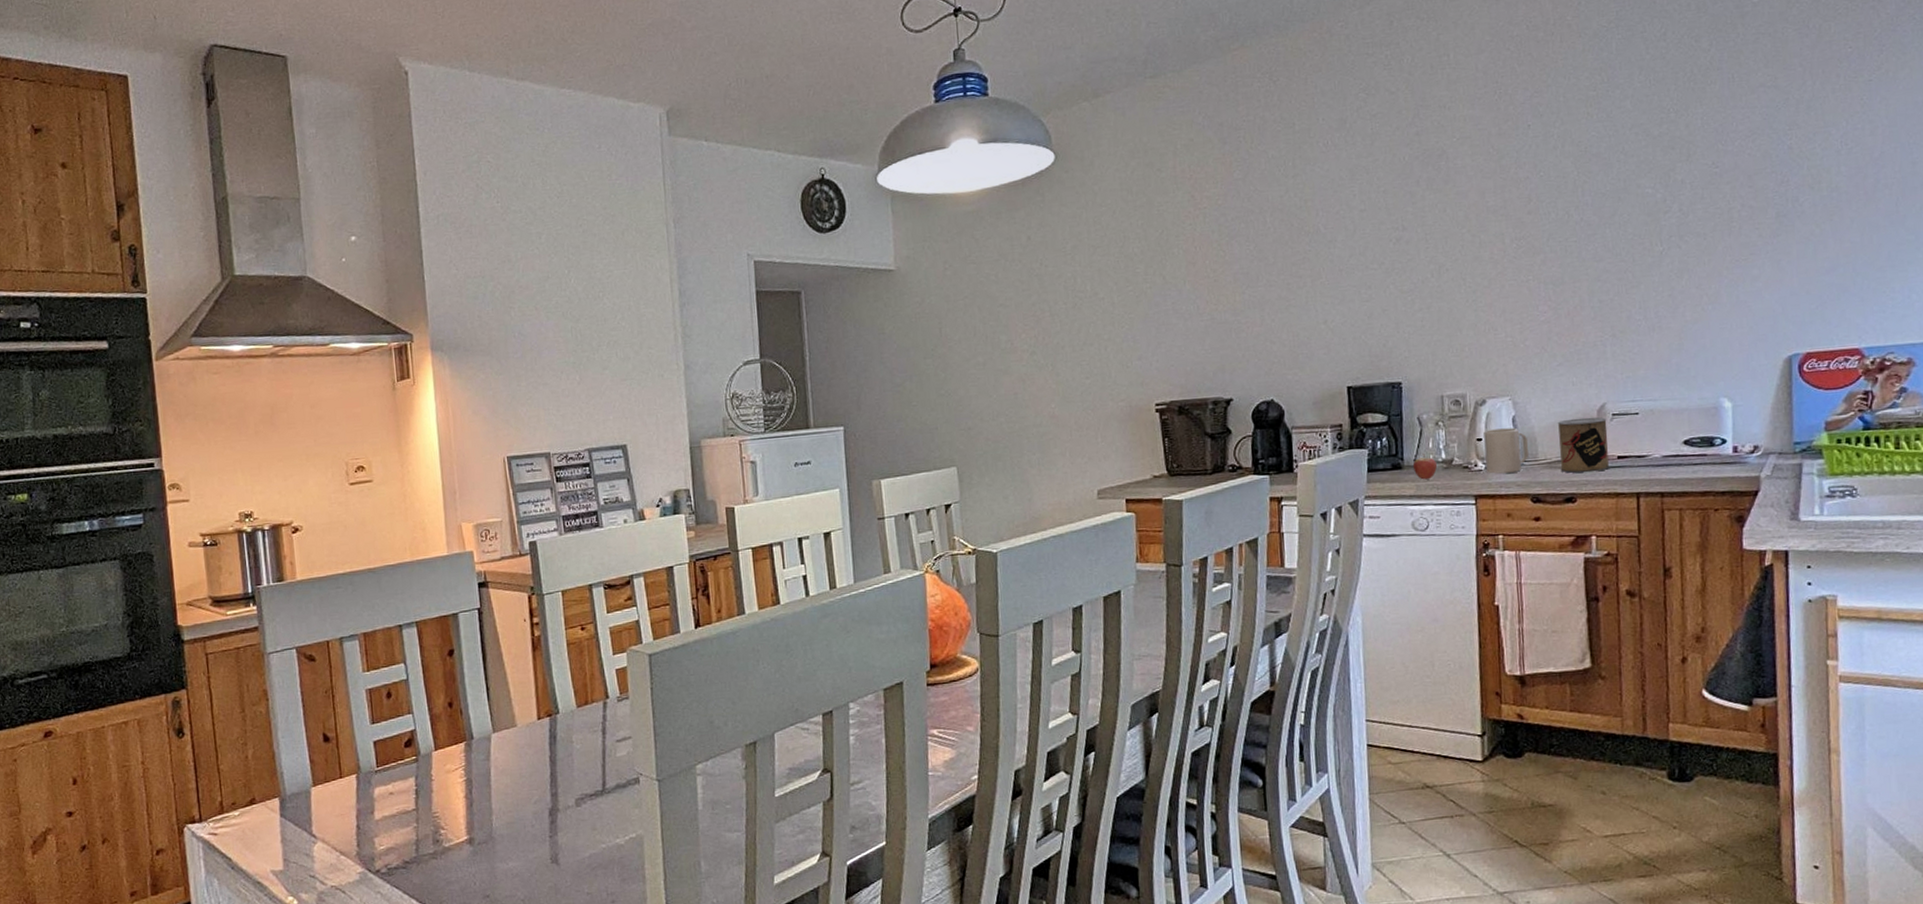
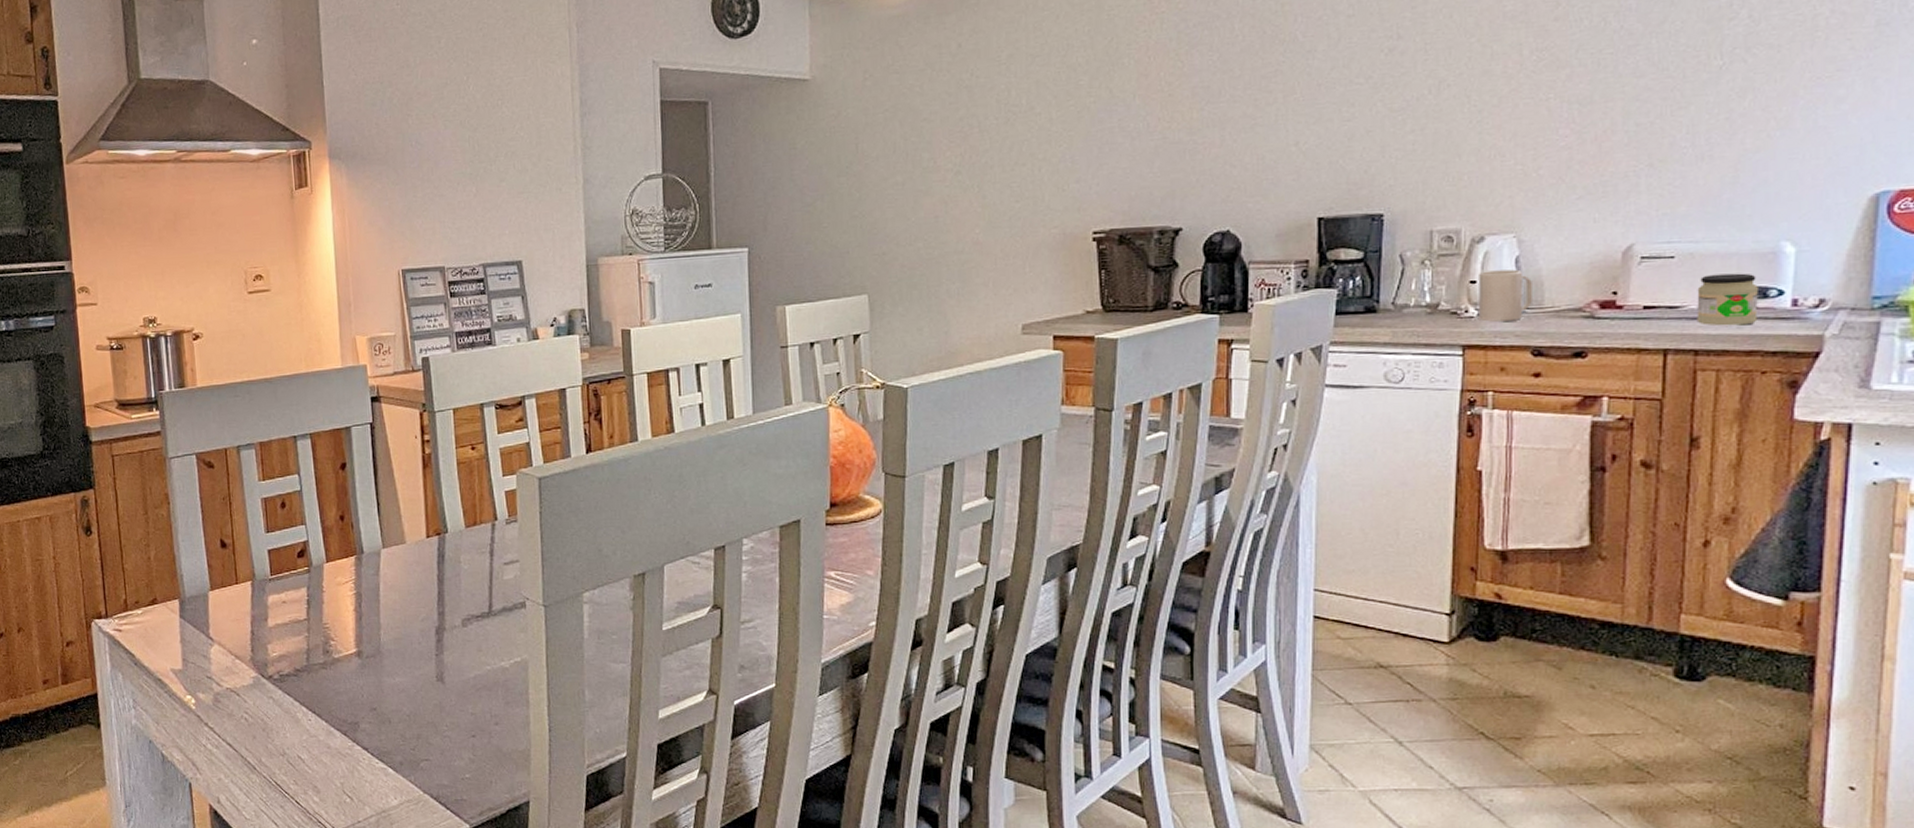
fruit: present [1412,452,1437,480] -> none [1390,295,1419,326]
tin can: present [1557,417,1609,474] -> none [1570,260,1633,325]
jar: none [1658,425,1708,472] -> present [1697,273,1758,327]

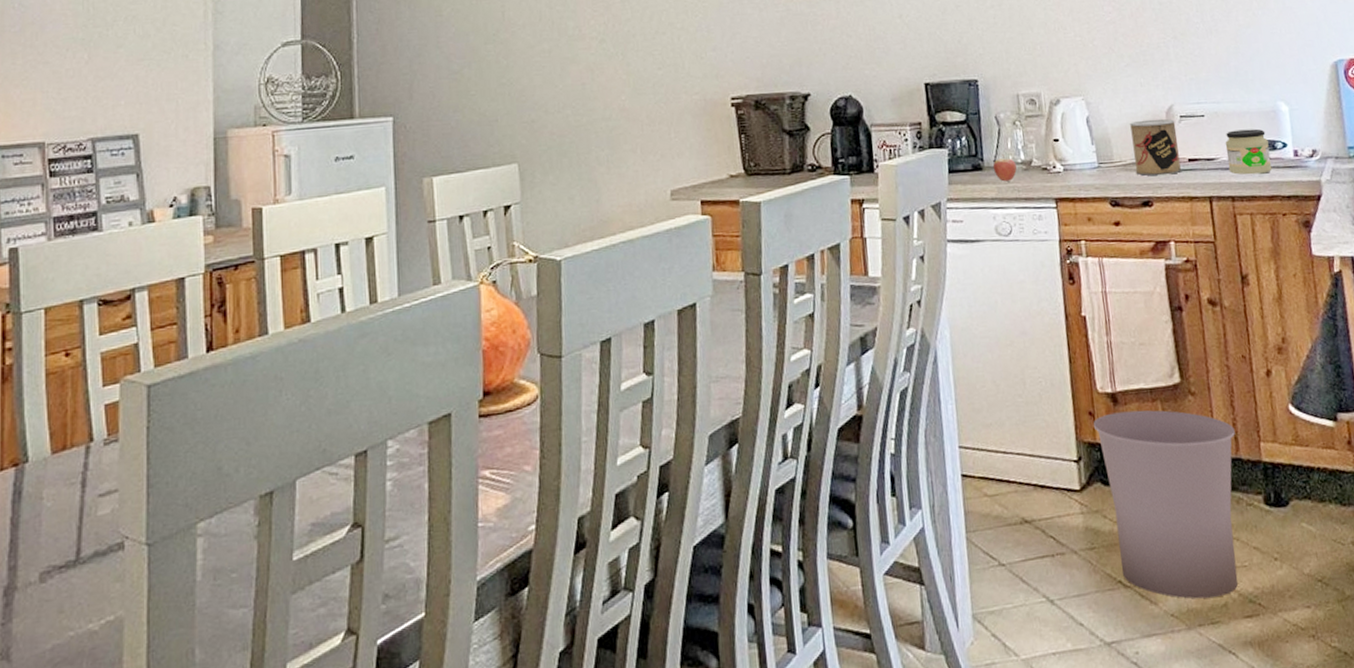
fruit: none [1390,295,1419,326] -> present [992,153,1017,182]
waste bin: none [1474,570,1650,759] -> present [1093,410,1239,599]
mug: present [1479,269,1532,322] -> none [1060,128,1104,176]
tin can: none [1570,260,1633,325] -> present [1129,119,1181,176]

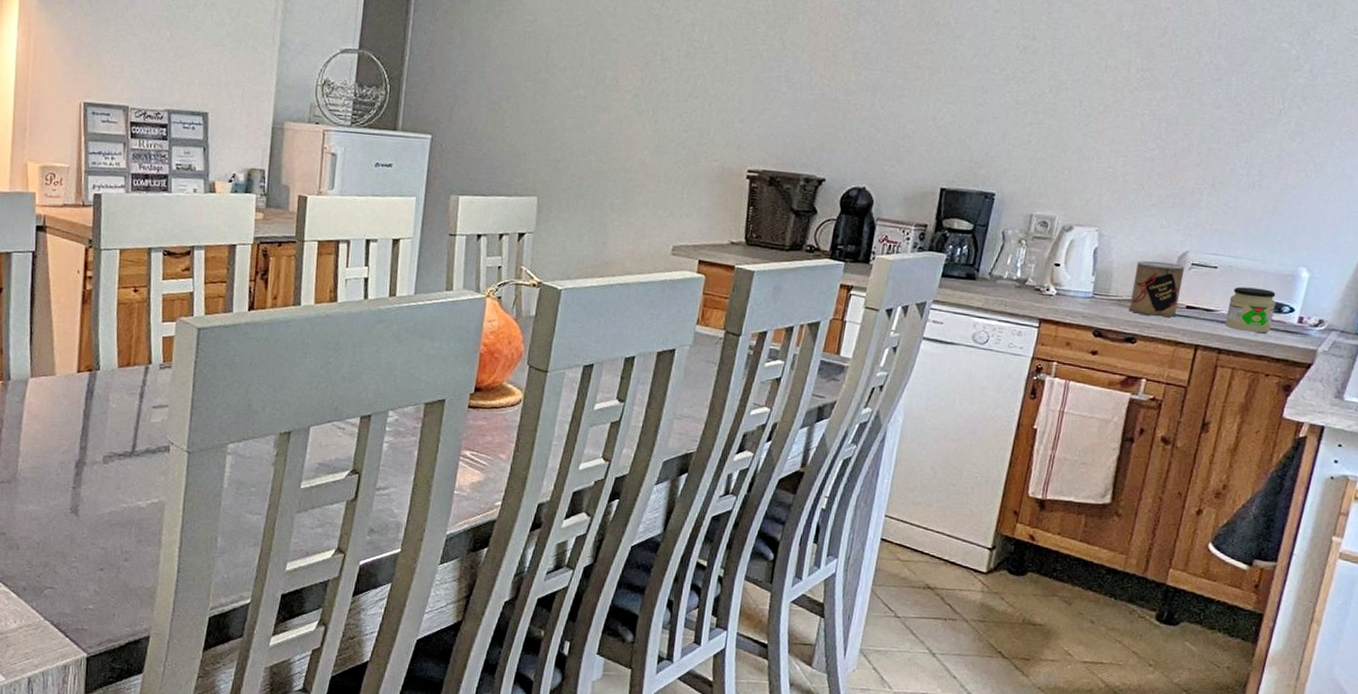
fruit: present [992,153,1017,182] -> none [986,267,1011,295]
waste bin: present [1093,410,1239,599] -> none [1004,516,1149,683]

